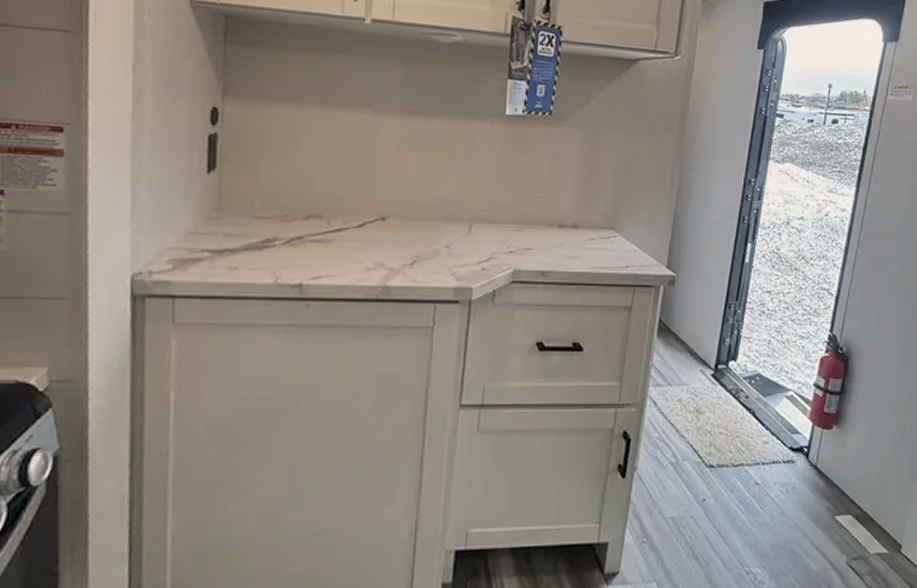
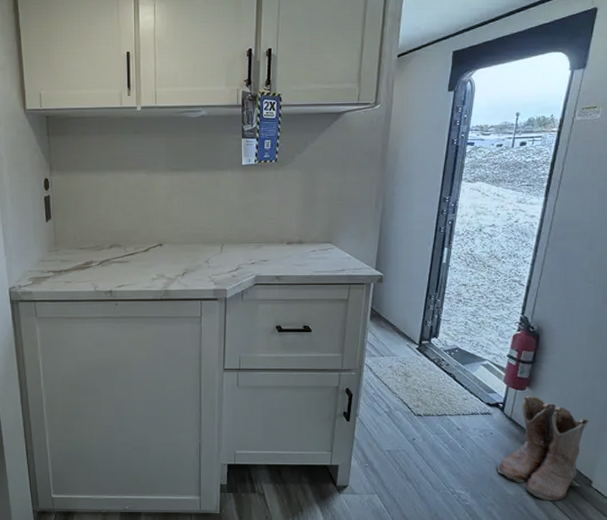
boots: none [798,434,900,576] -> present [495,394,591,501]

